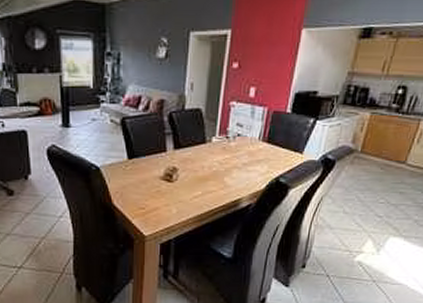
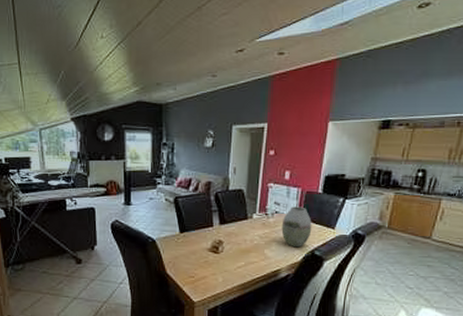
vase: none [243,128,278,175] -> present [281,206,312,248]

